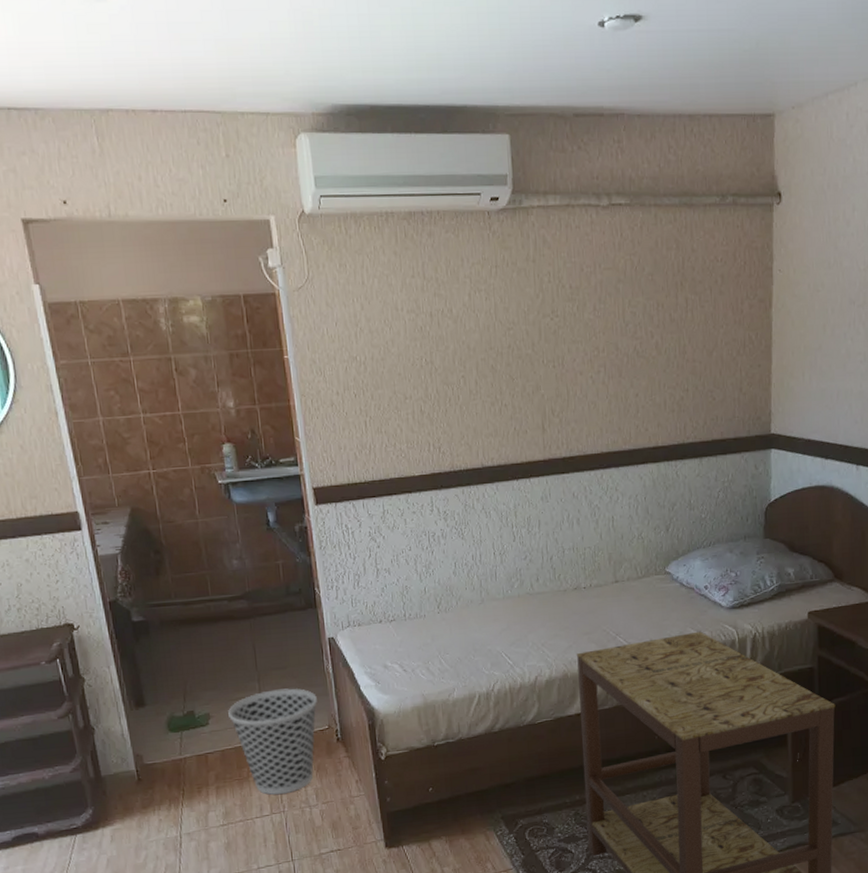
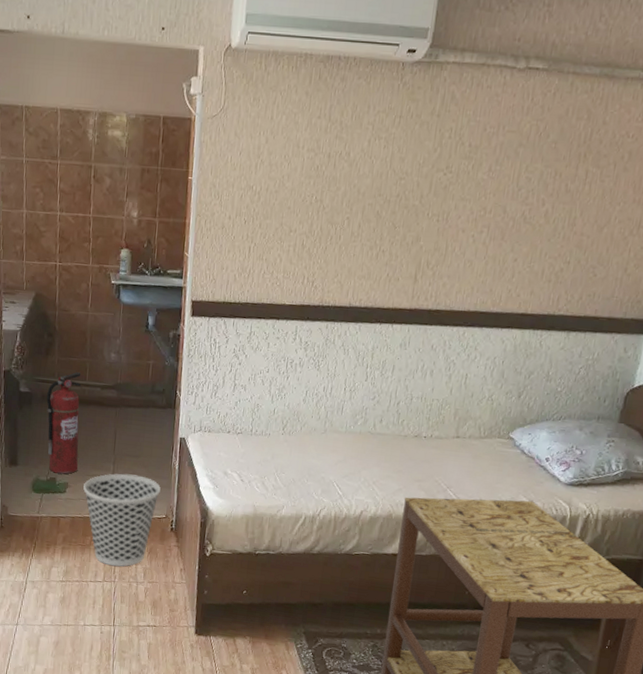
fire extinguisher: none [165,587,218,706] -> present [46,371,82,475]

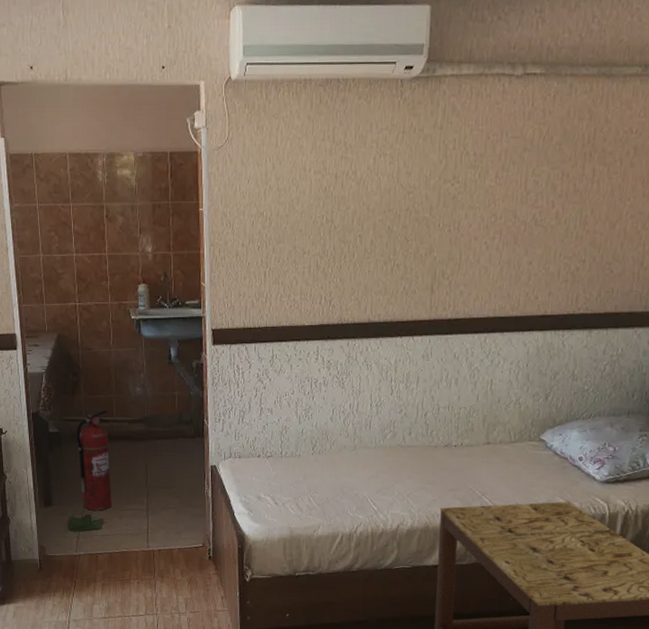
wastebasket: present [83,473,161,567] -> none [119,505,195,599]

